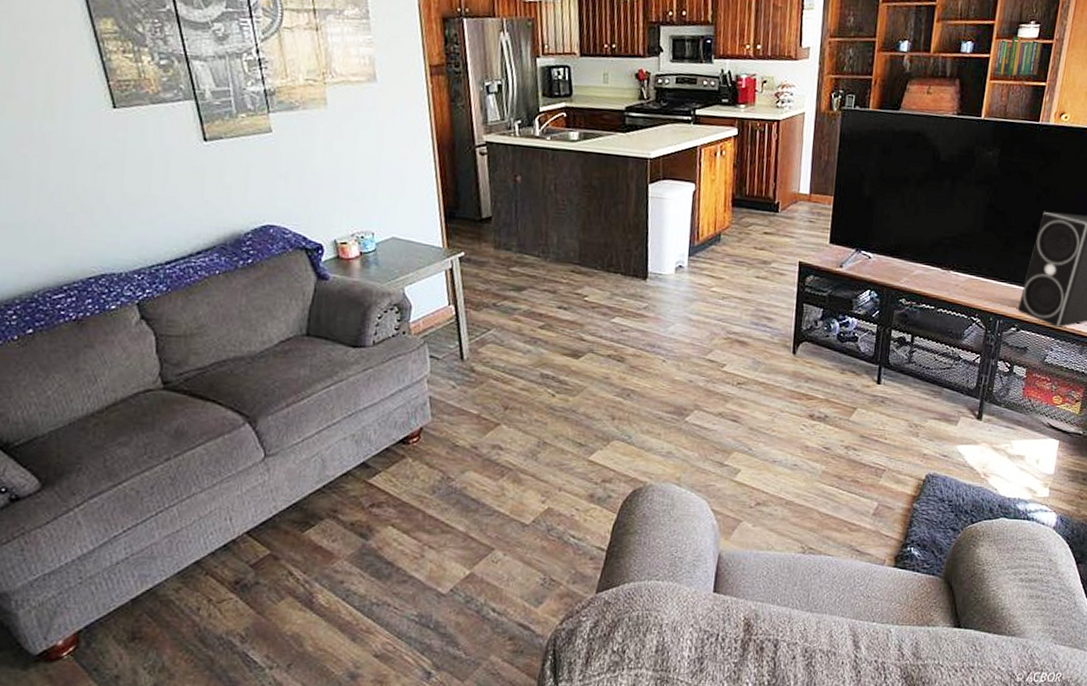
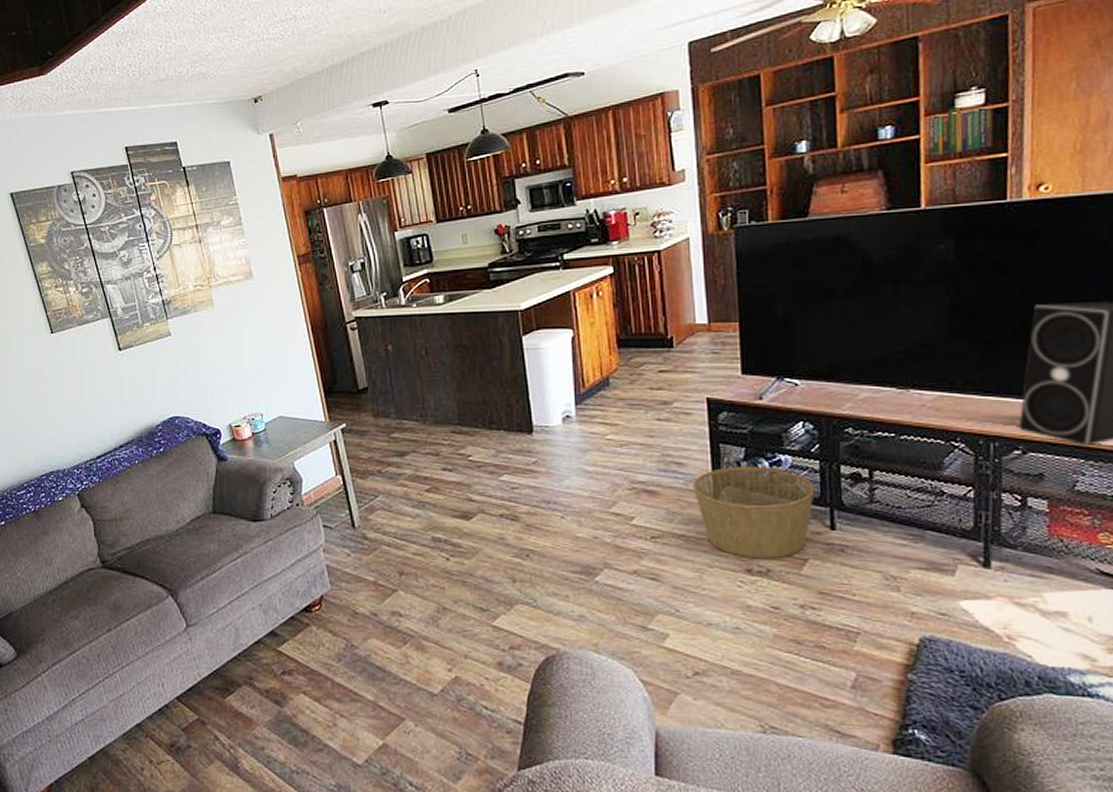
basket: none [777,324,871,407] -> present [693,467,815,559]

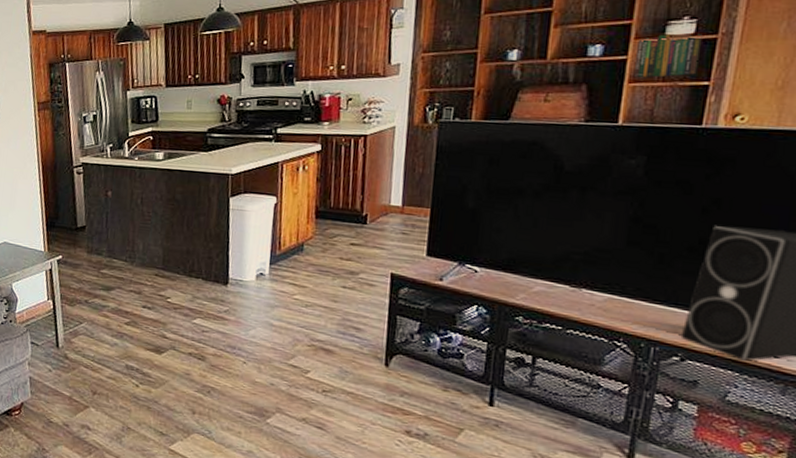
basket: present [693,467,815,559] -> none [367,337,480,425]

